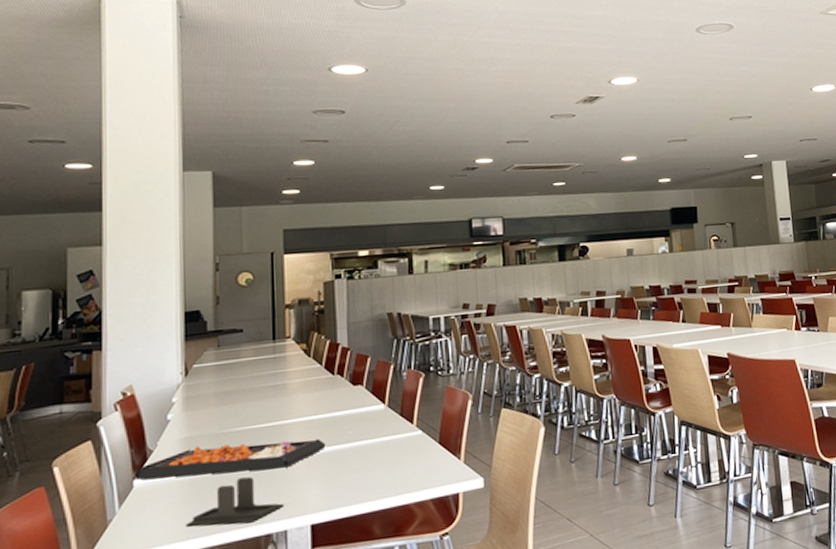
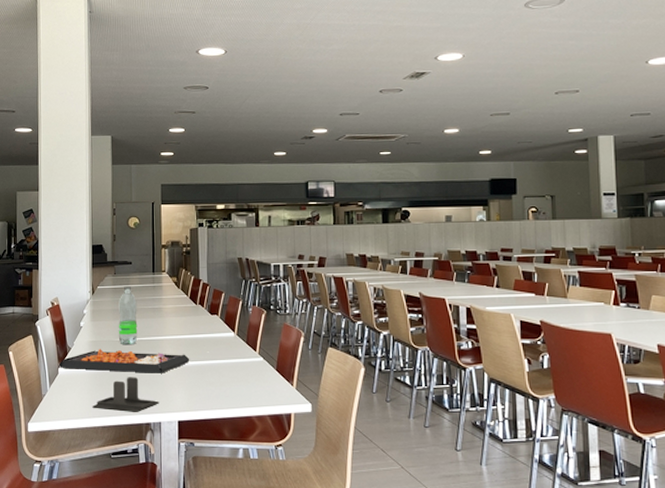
bottle: none [223,360,253,438] -> present [118,286,138,345]

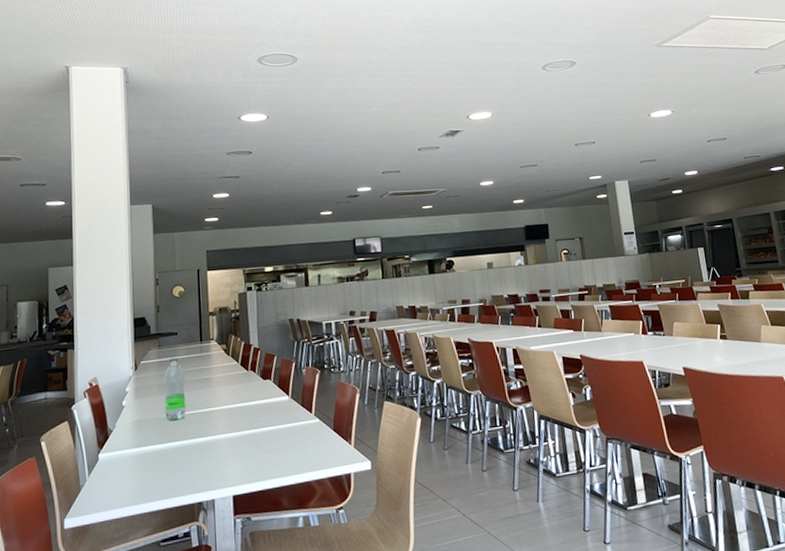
food tray: present [58,349,190,373] -> none [98,424,243,454]
napkin holder: present [92,377,159,412] -> none [137,454,212,494]

